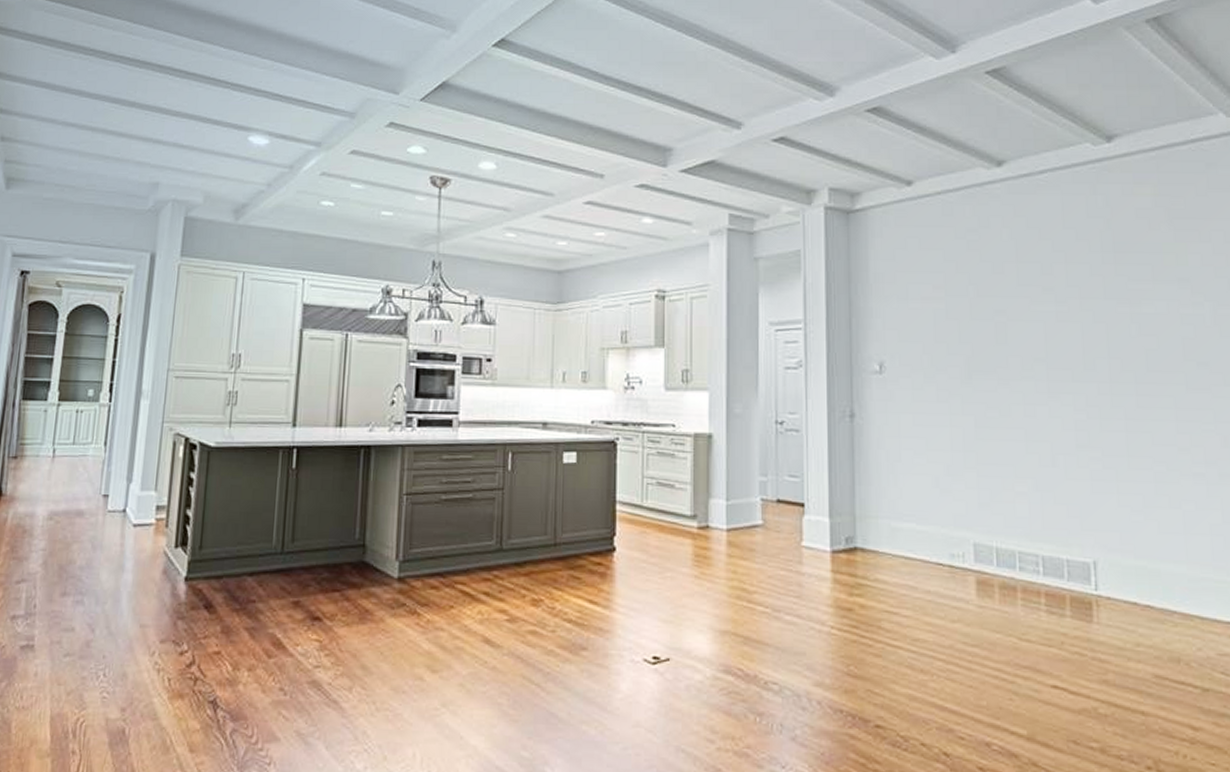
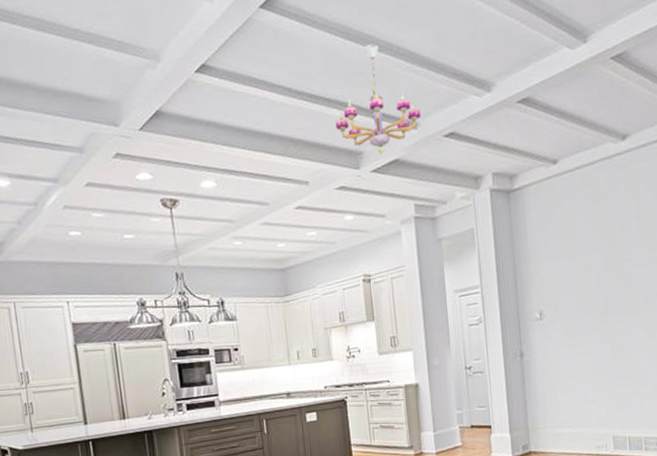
chandelier: none [644,33,747,154] -> present [335,43,421,155]

